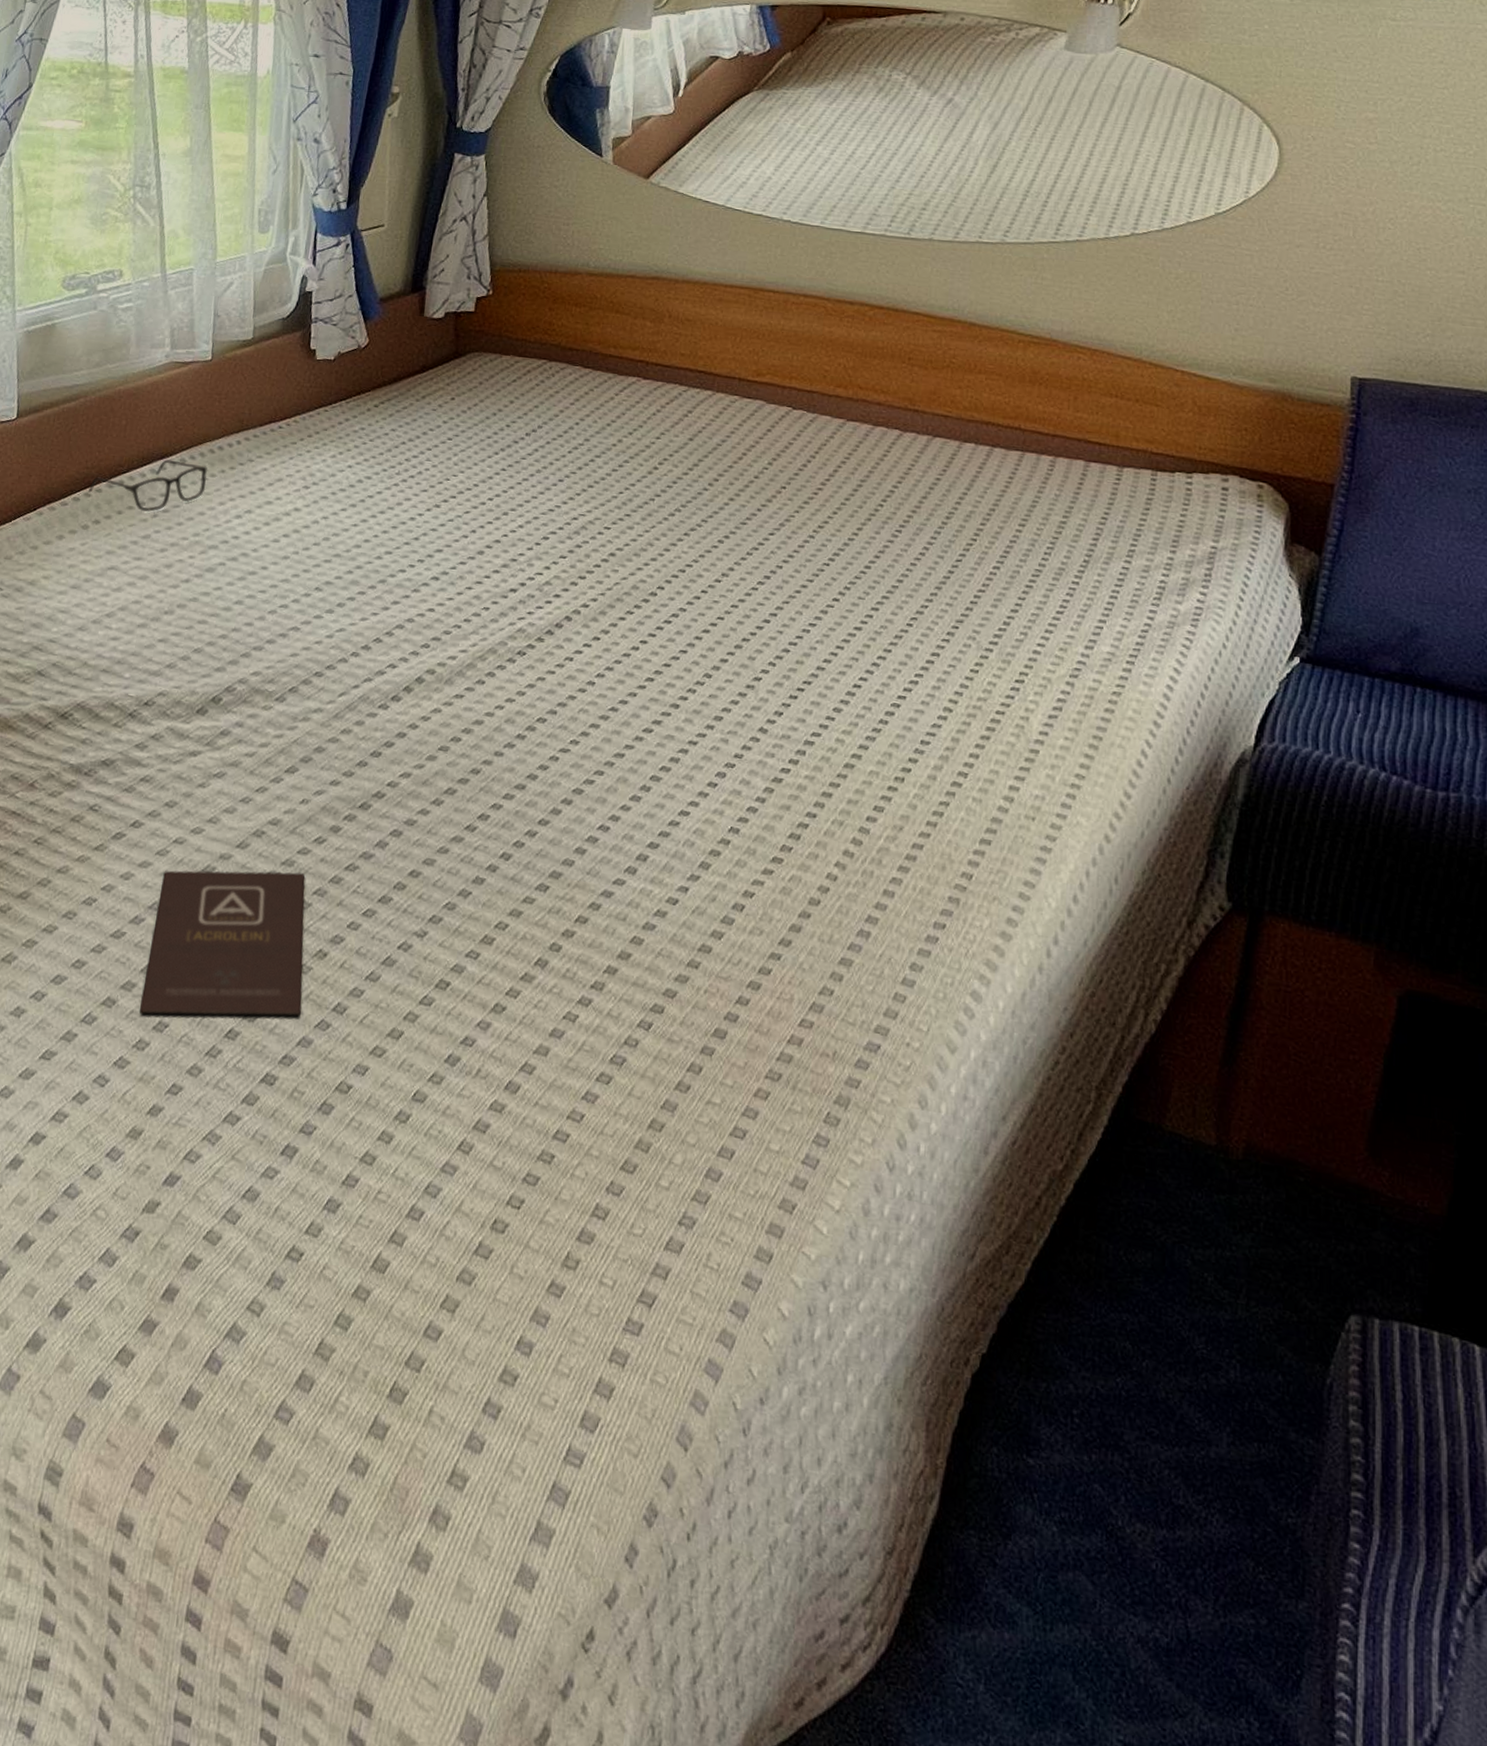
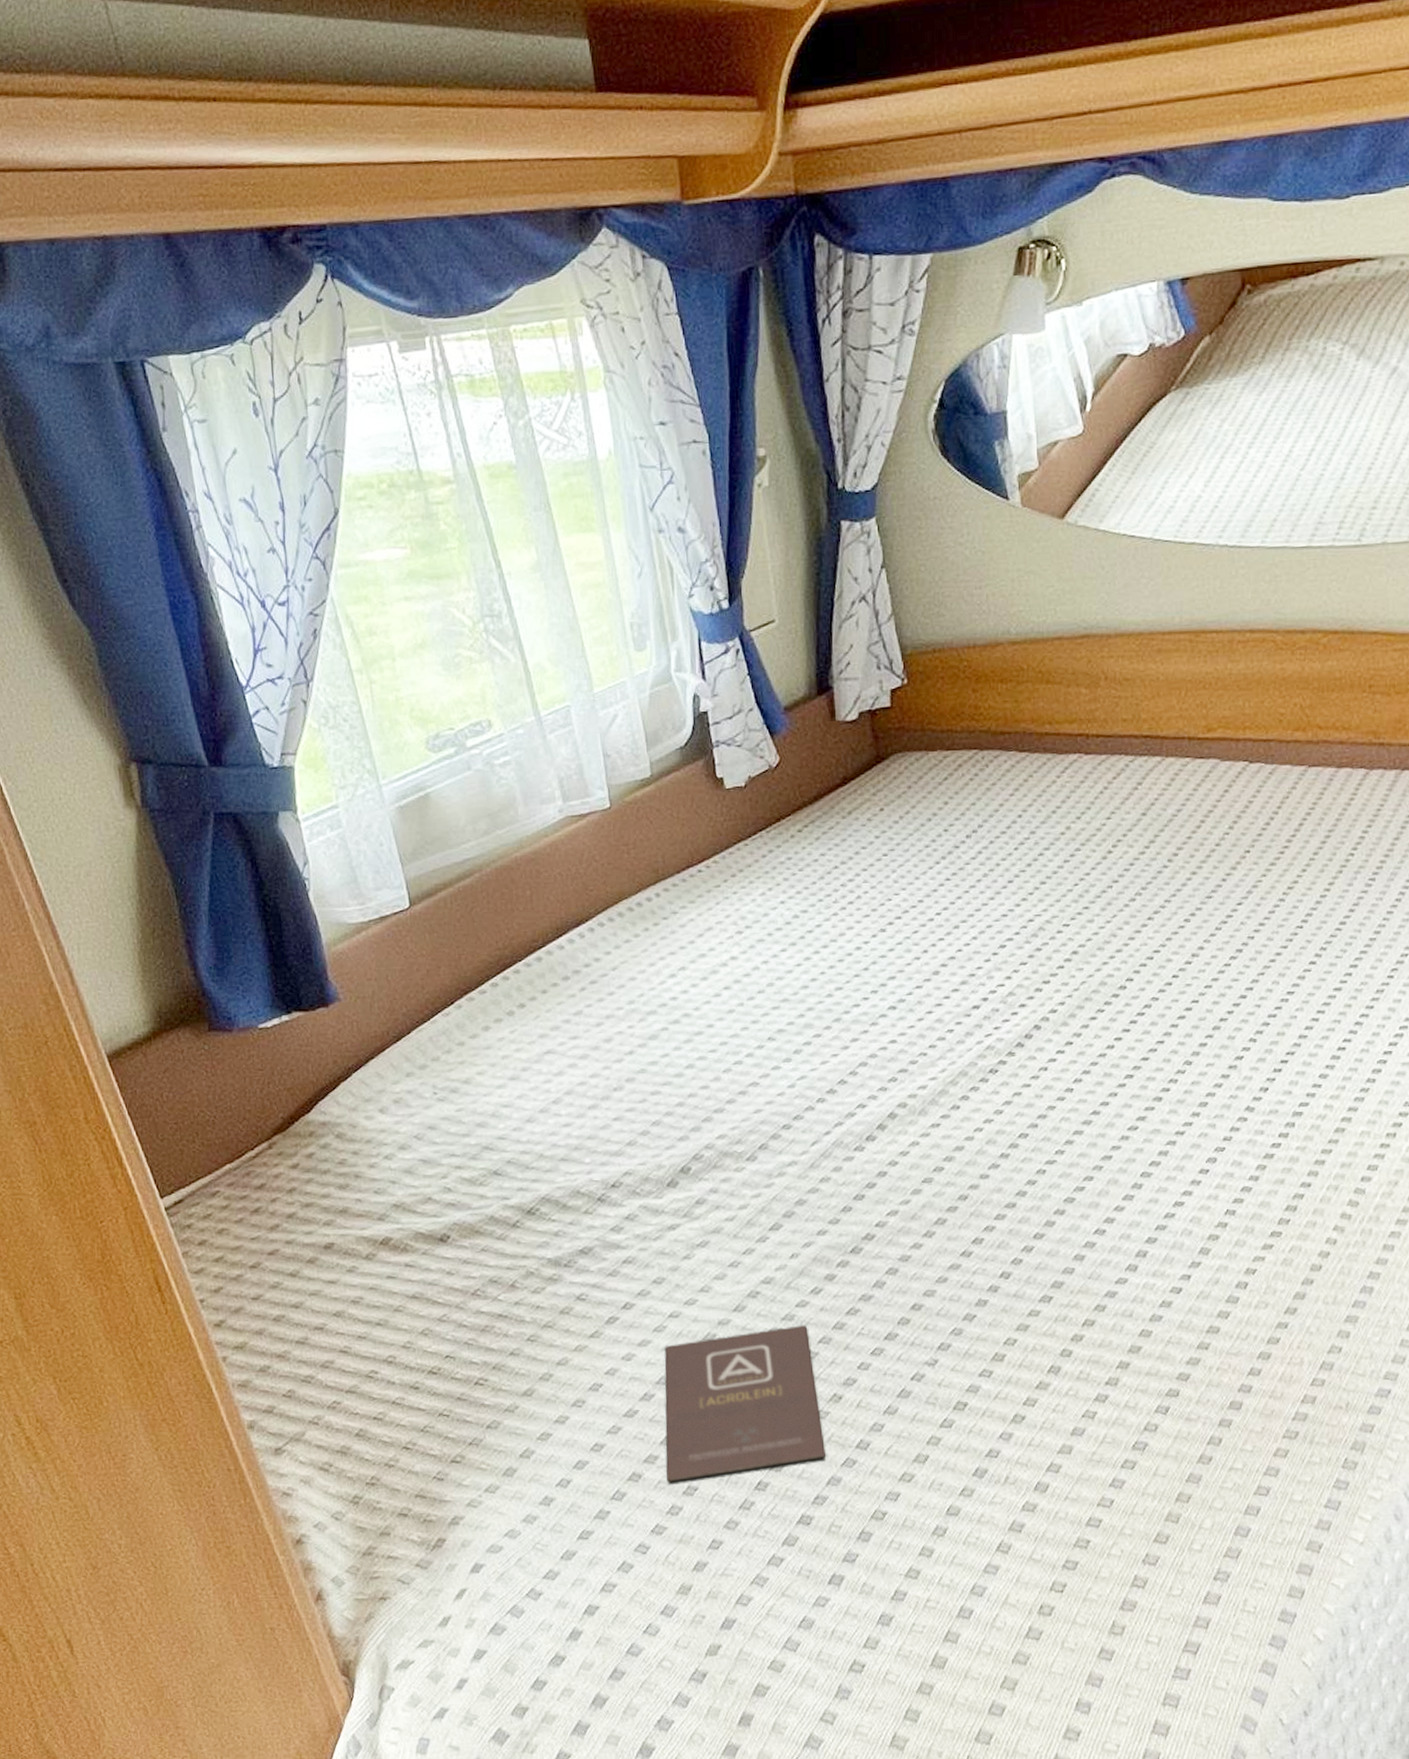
eyeglasses: present [88,458,208,513] -> none [506,924,632,987]

